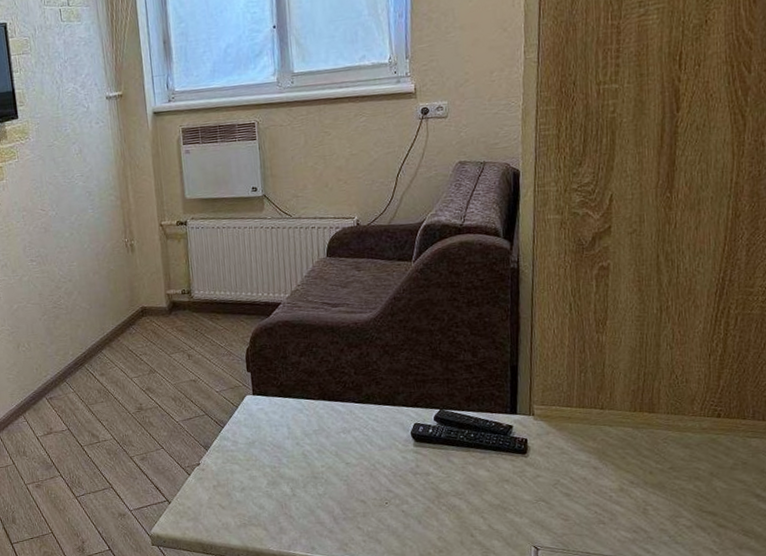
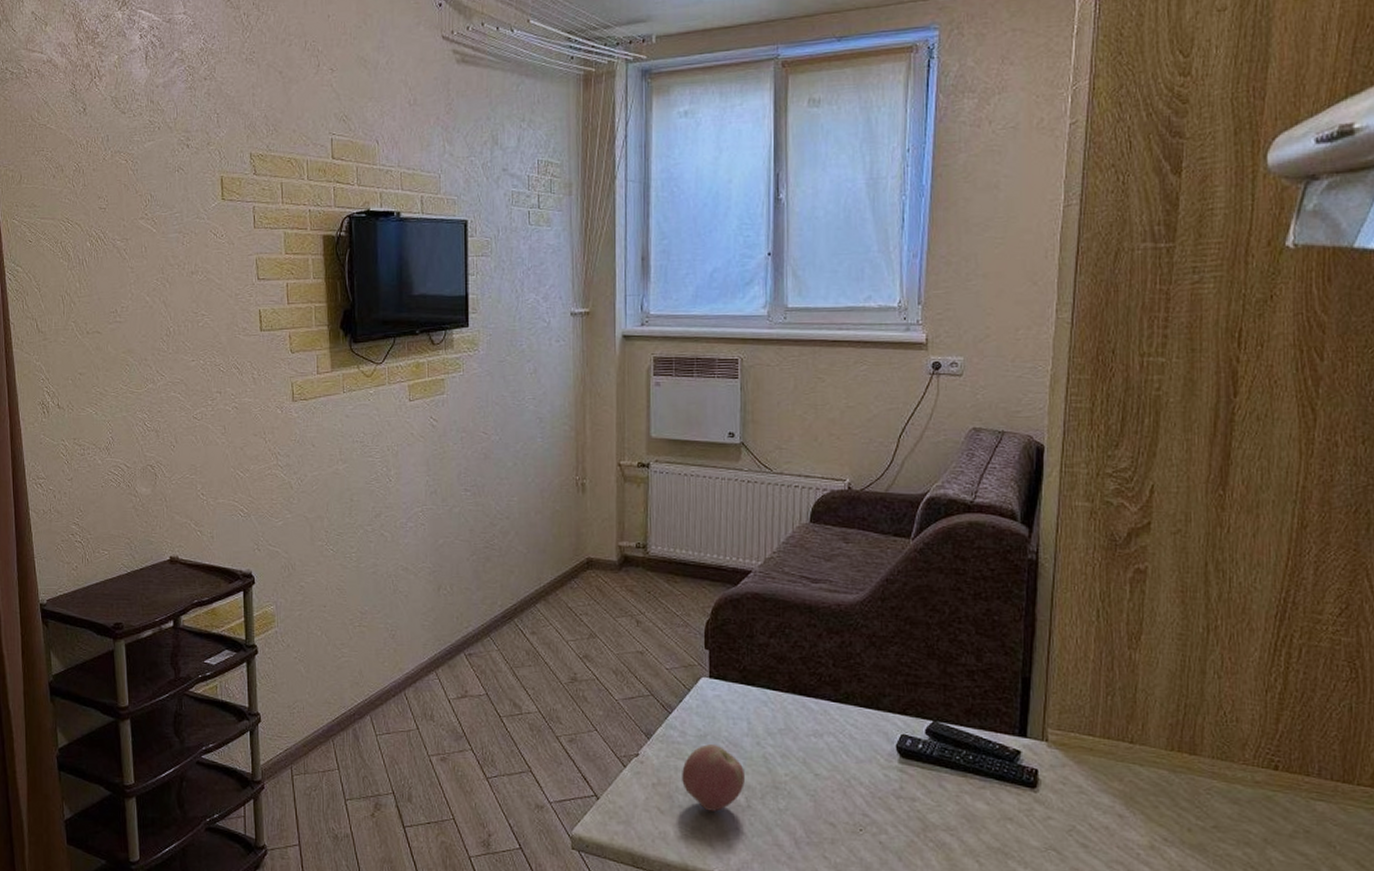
apple: none [236,449,290,503] -> present [682,744,746,812]

